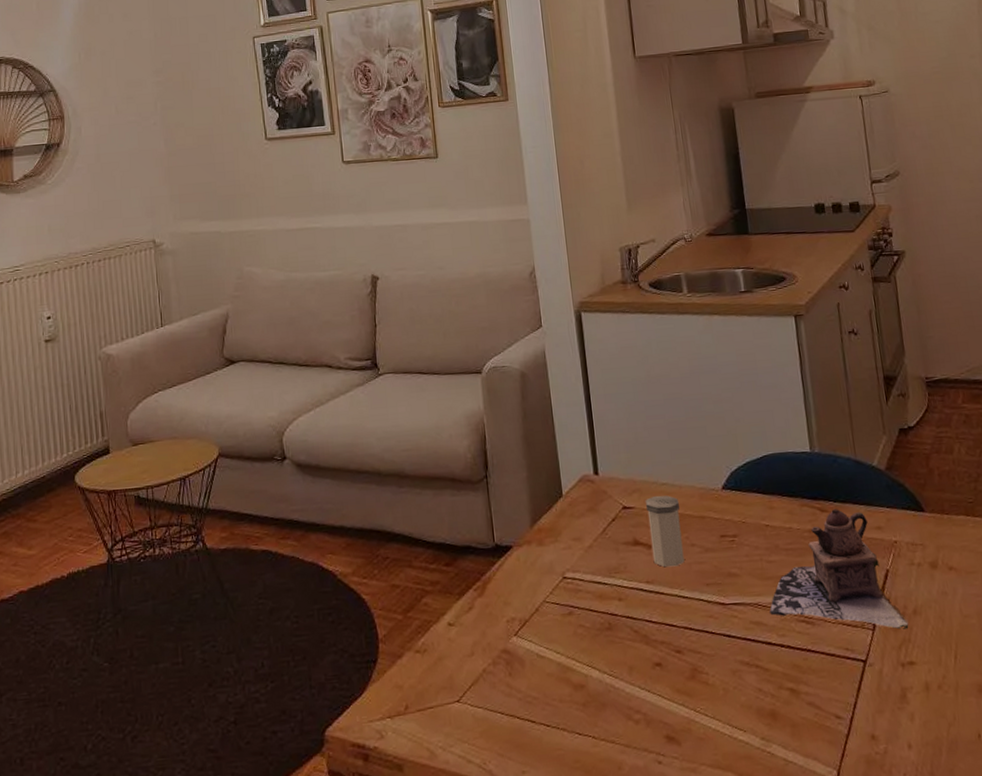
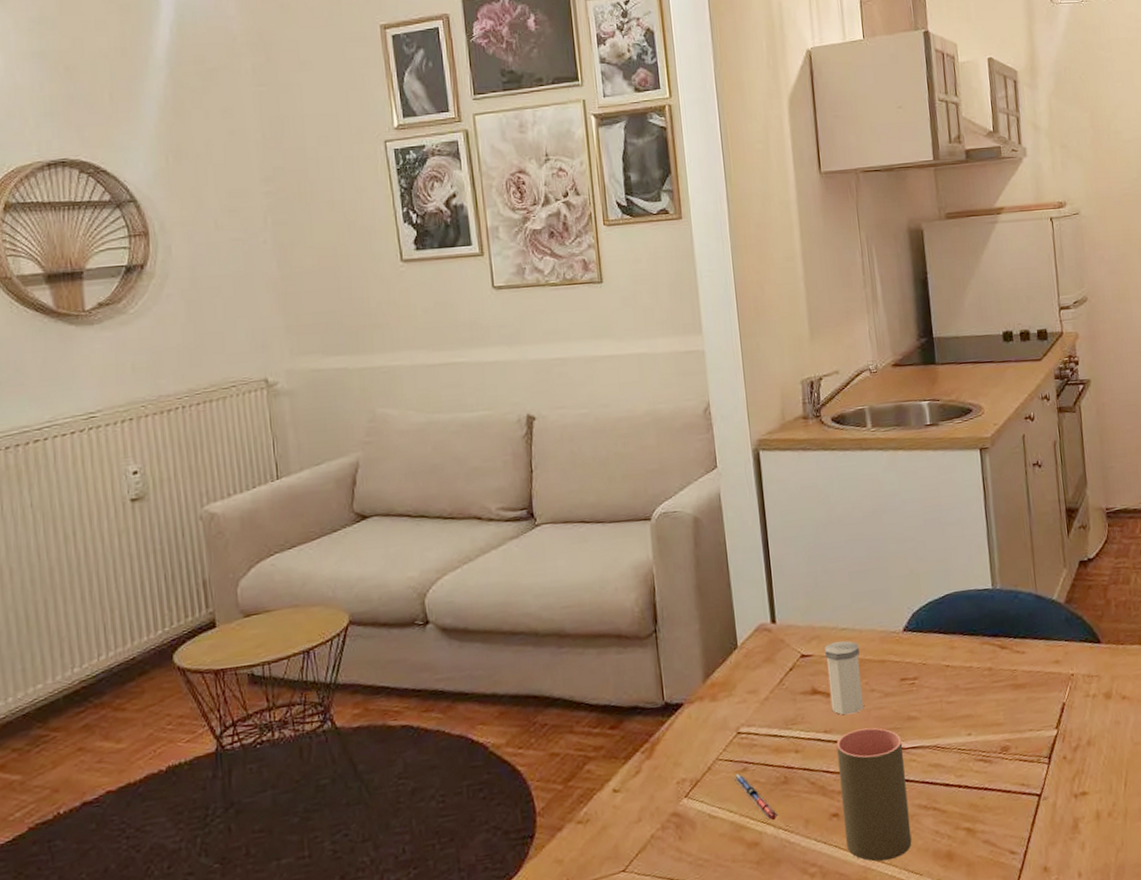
pen: none [560,616,604,665] -> present [733,773,779,821]
cup: none [658,581,735,715] -> present [836,727,912,862]
teapot: present [769,509,909,630] -> none [948,645,1083,762]

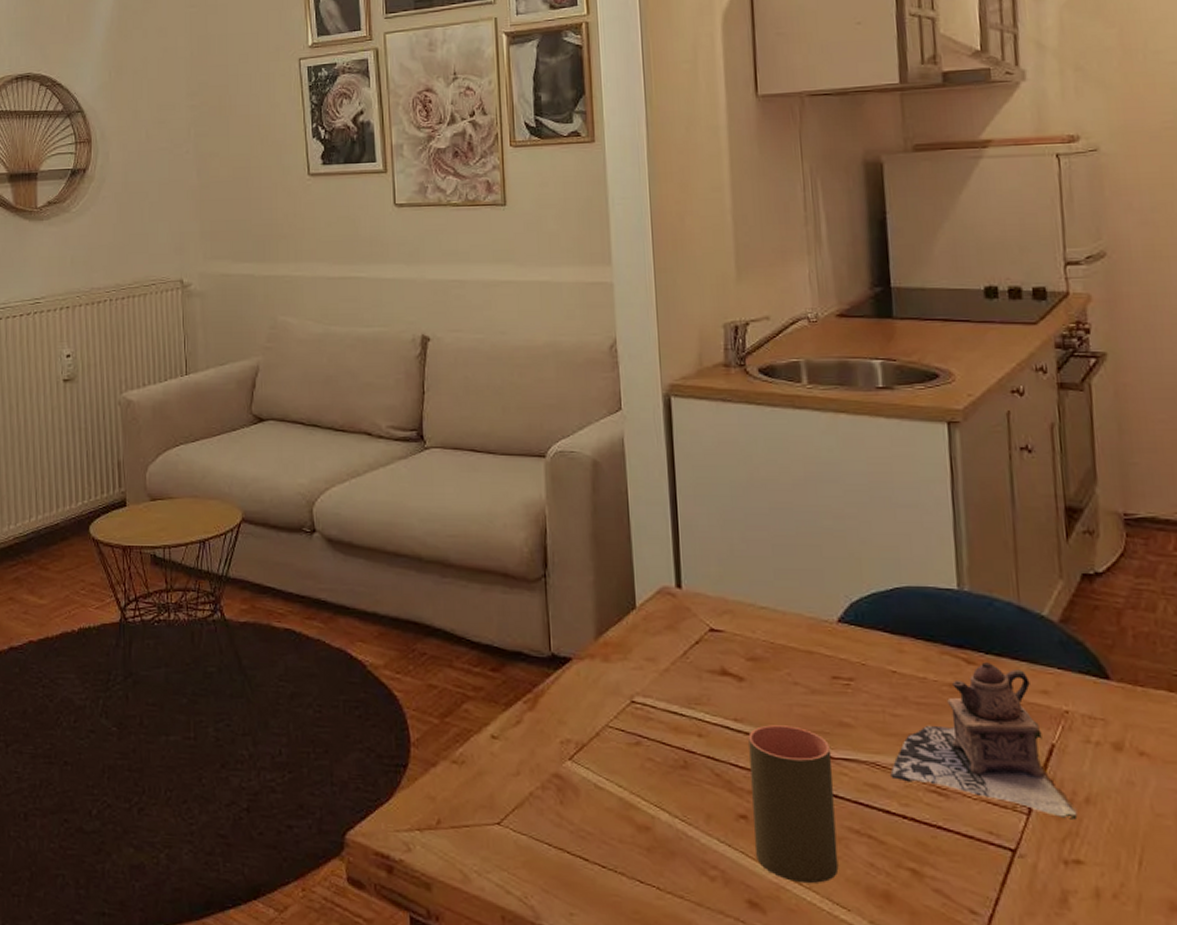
pen: present [733,773,779,821] -> none [624,746,675,807]
salt shaker: present [824,641,864,715] -> none [738,620,784,706]
teapot: none [948,645,1083,762] -> present [890,662,1078,820]

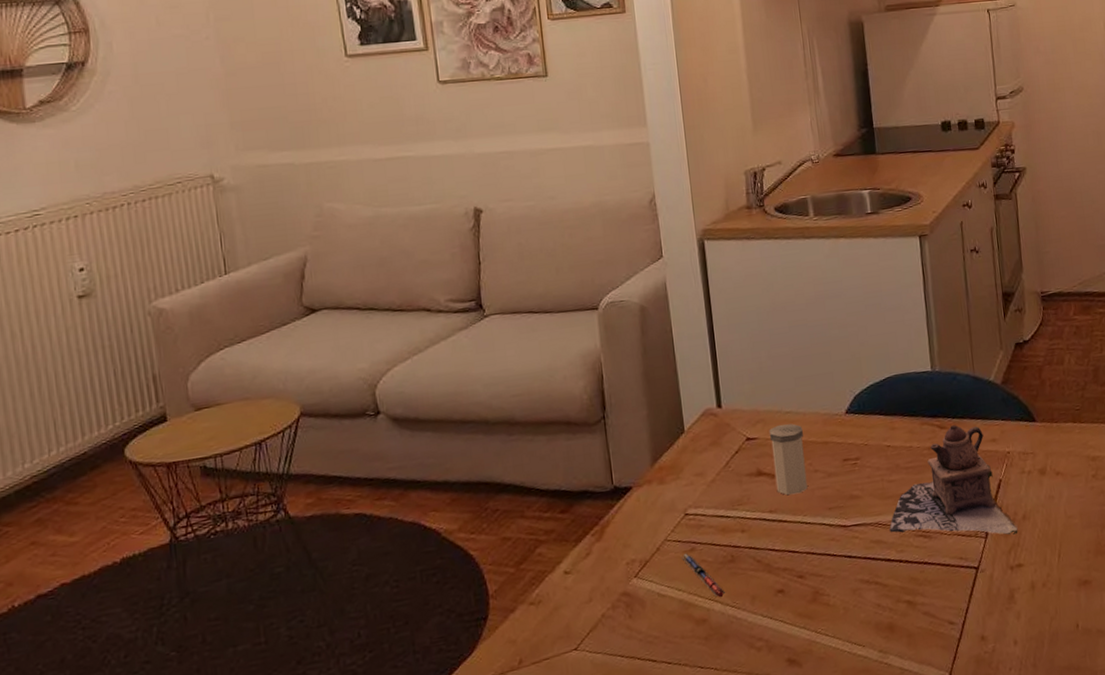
pen: none [624,746,675,807] -> present [681,553,726,598]
salt shaker: none [738,620,784,706] -> present [768,423,808,495]
cup: present [748,725,839,884] -> none [781,506,855,635]

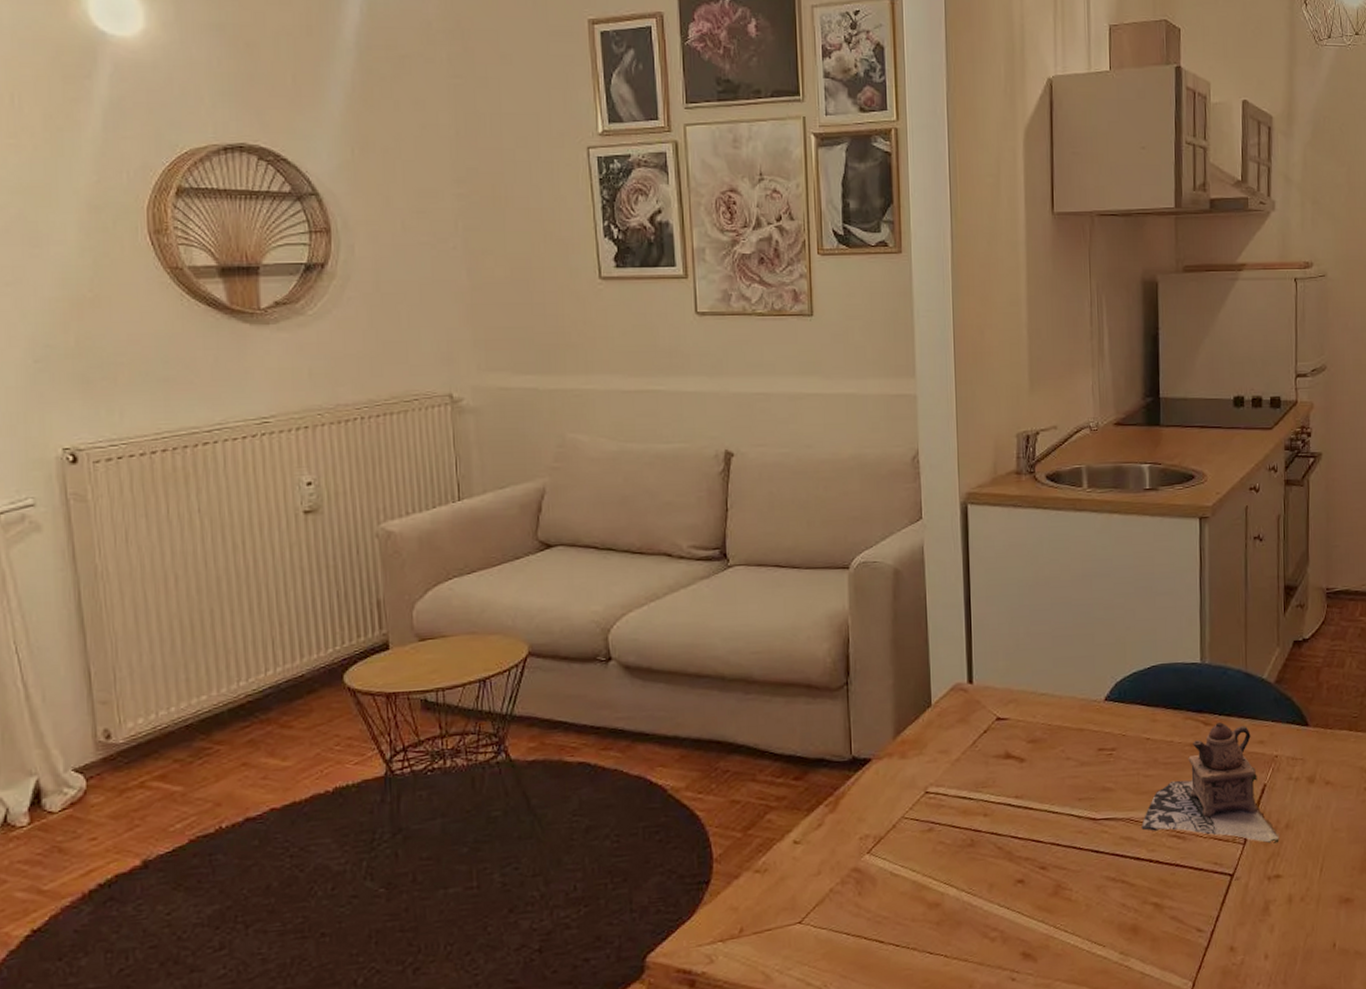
pen: present [681,553,726,598] -> none [918,833,963,883]
salt shaker: present [768,423,808,495] -> none [1021,706,1058,782]

